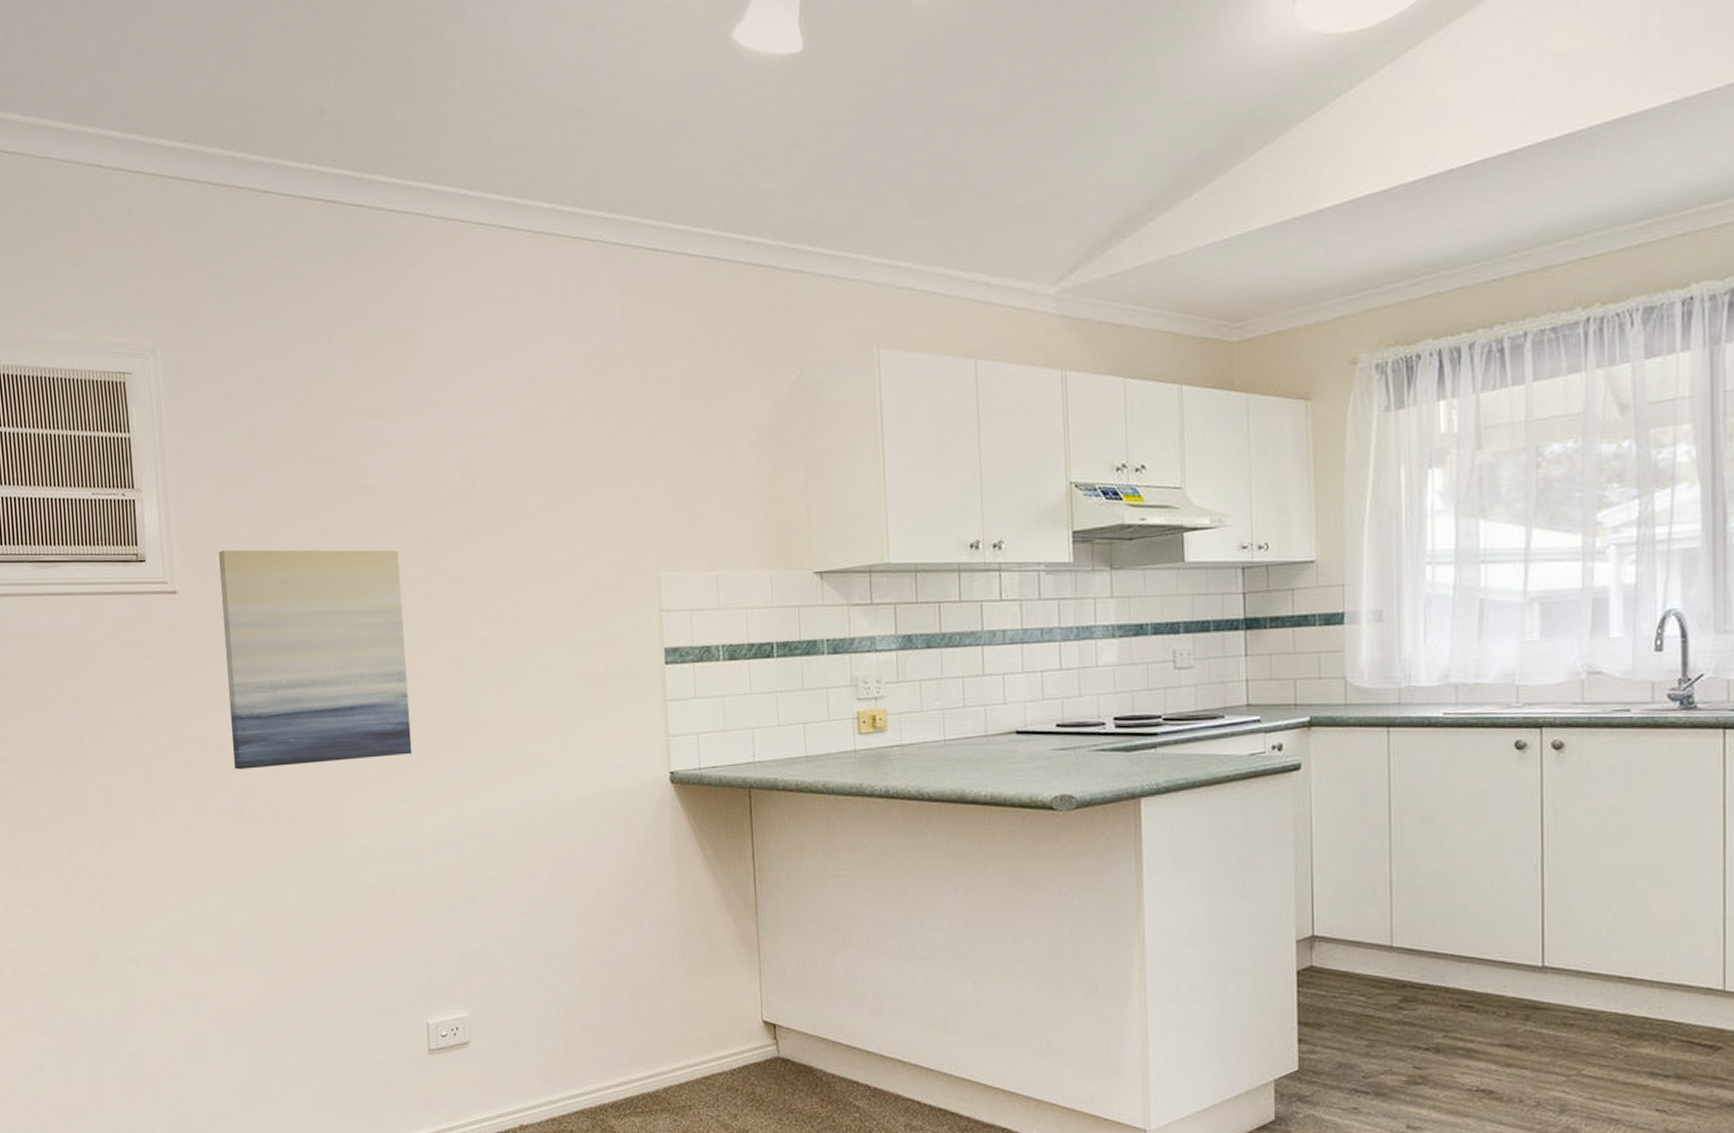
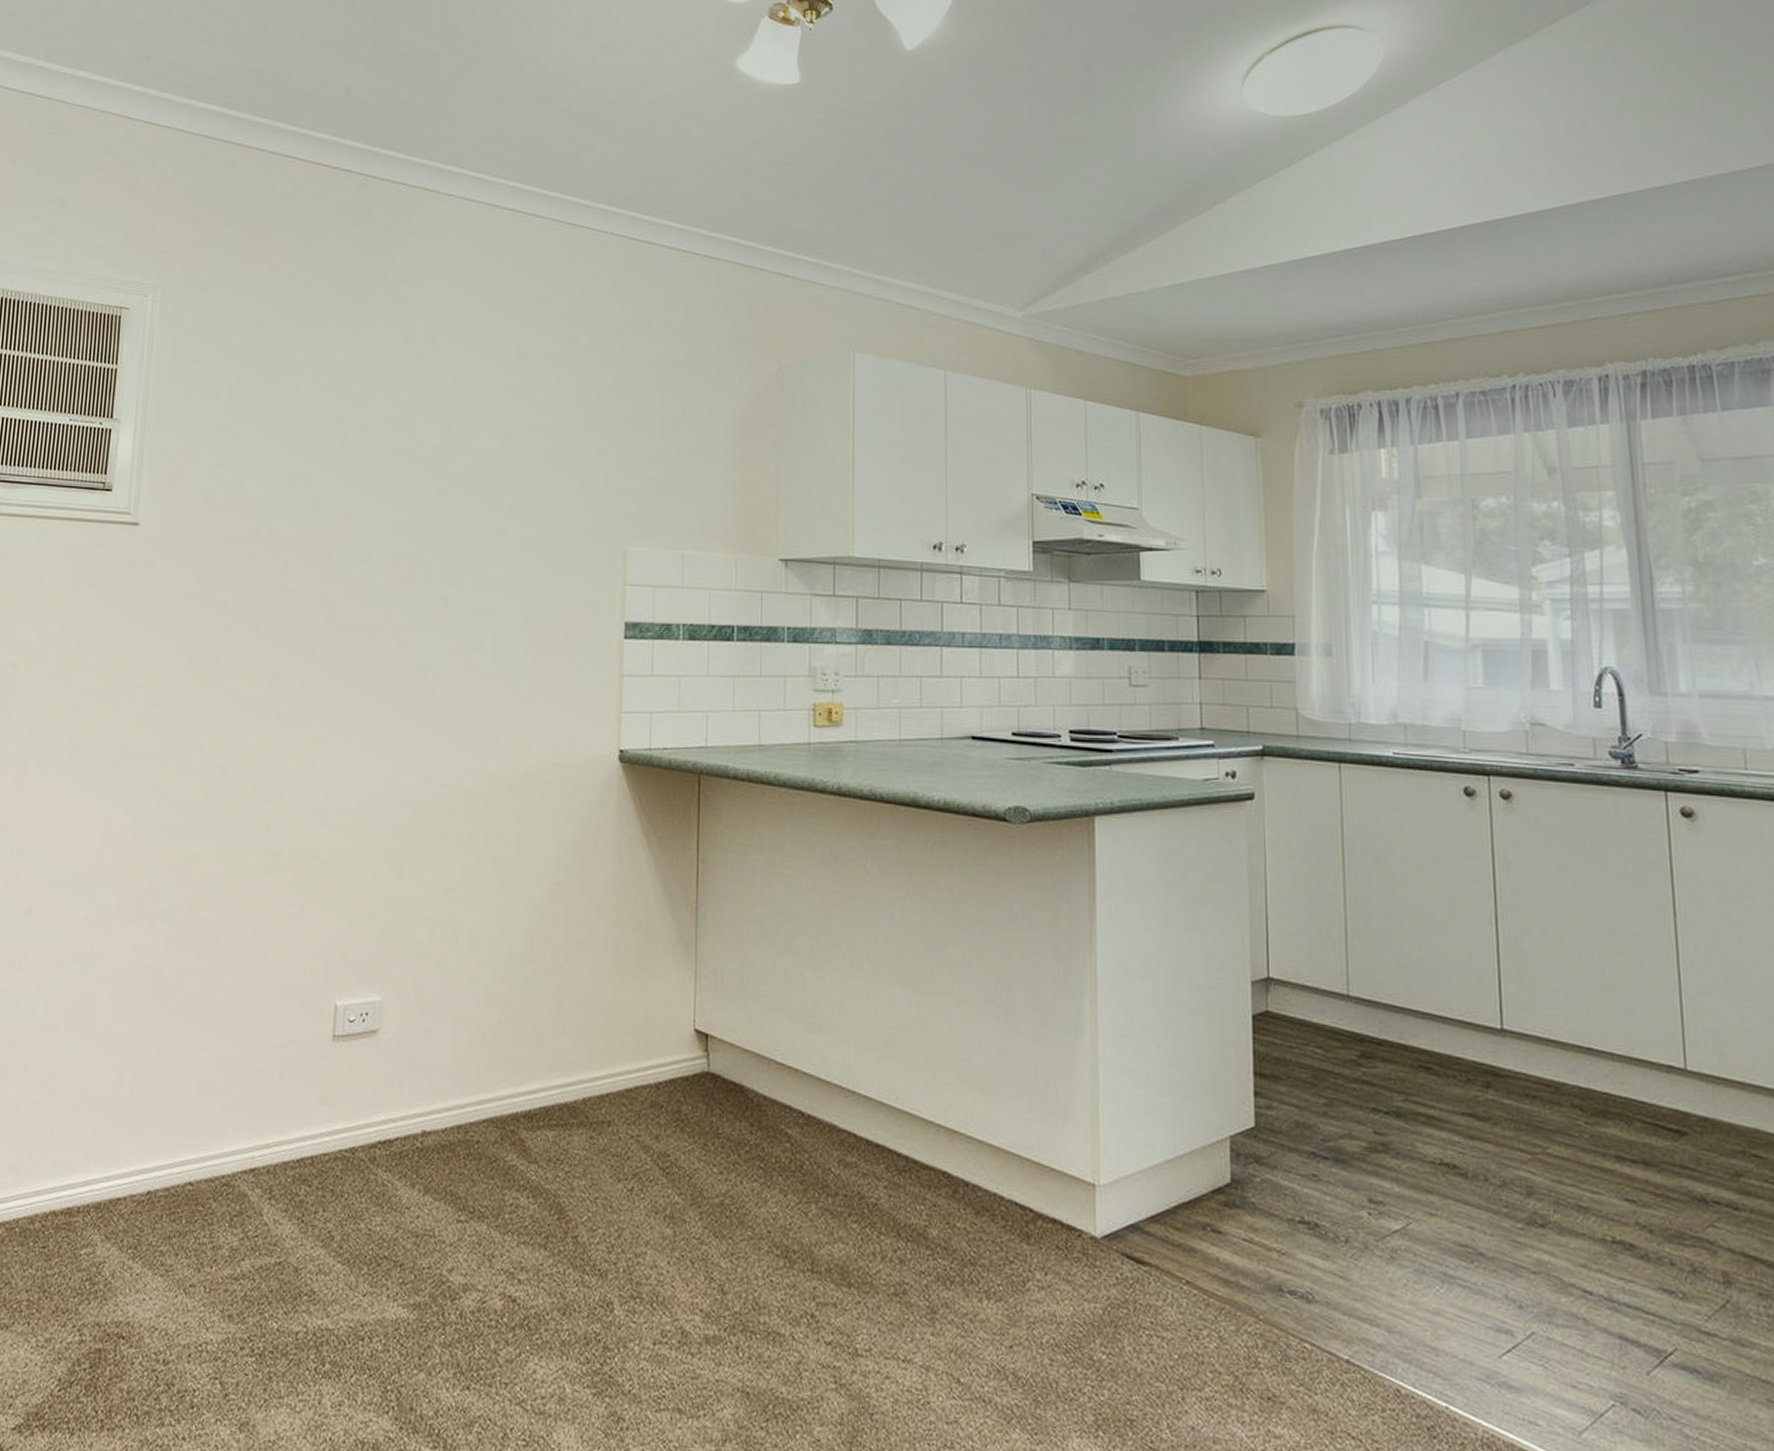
wall art: present [218,549,412,770] -> none [169,486,369,712]

